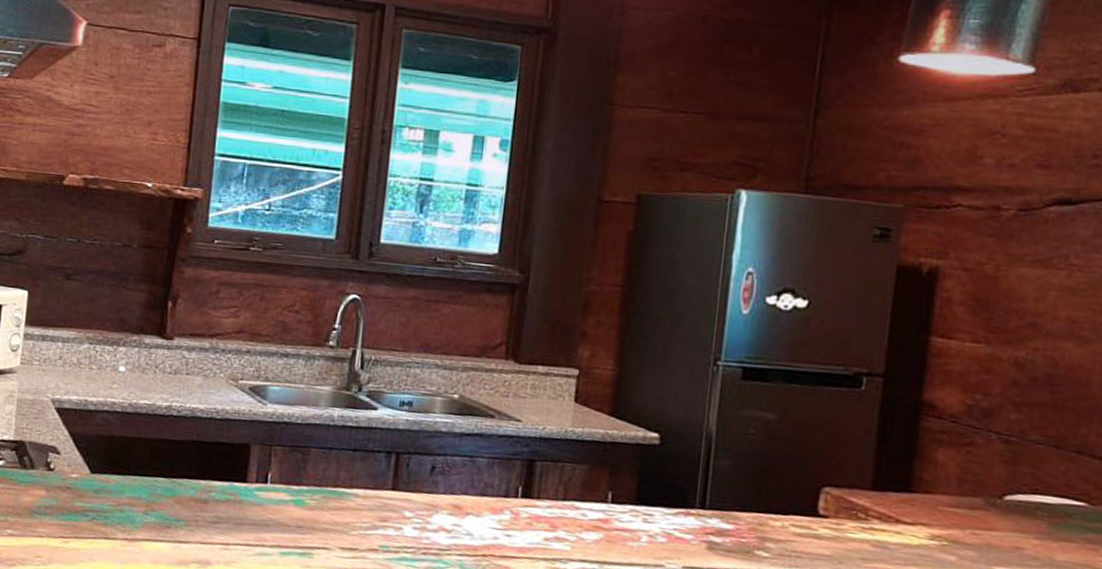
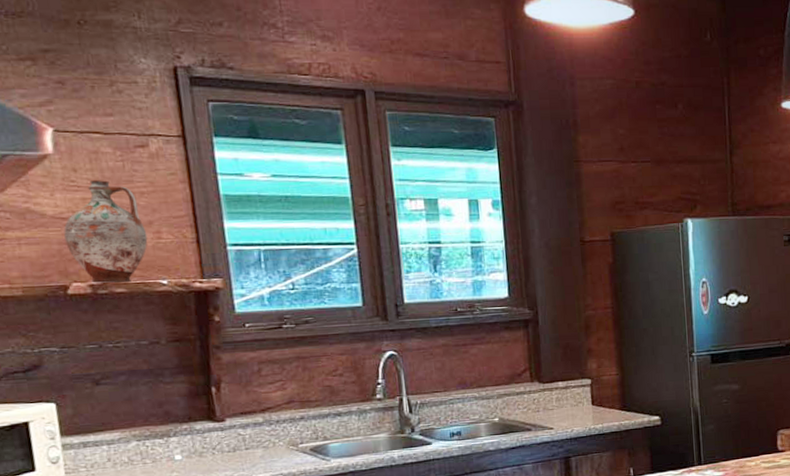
ceramic jug: none [72,75,145,181] -> present [63,180,148,284]

